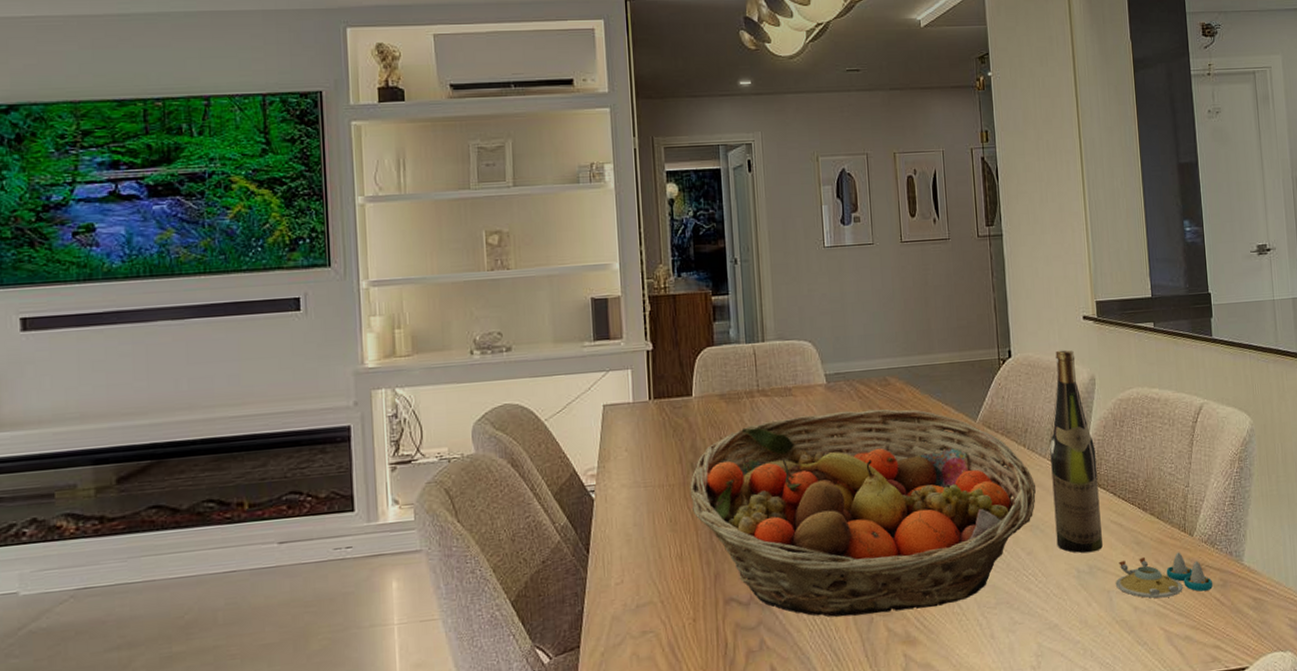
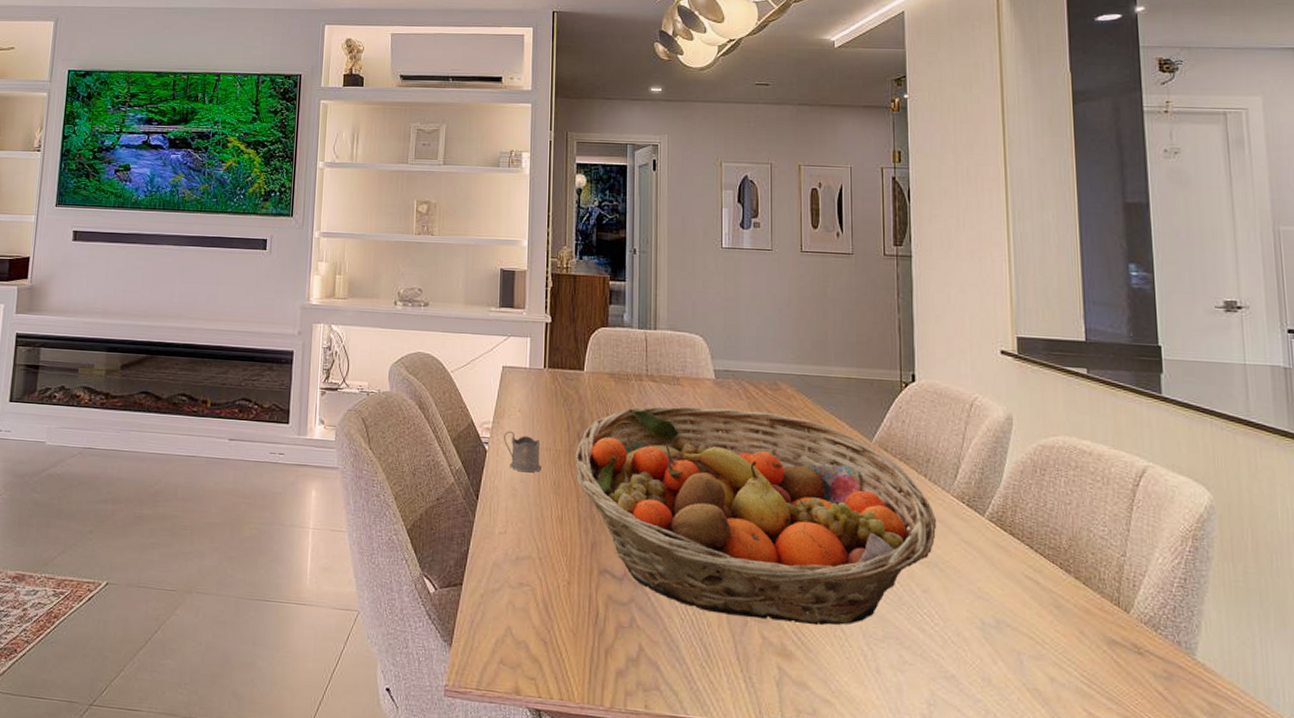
tea glass holder: none [611,473,655,515] -> present [504,430,541,473]
wine bottle: present [1050,349,1103,553] -> none [955,382,1014,606]
salt and pepper shaker set: present [1115,552,1213,599] -> none [1027,622,1155,680]

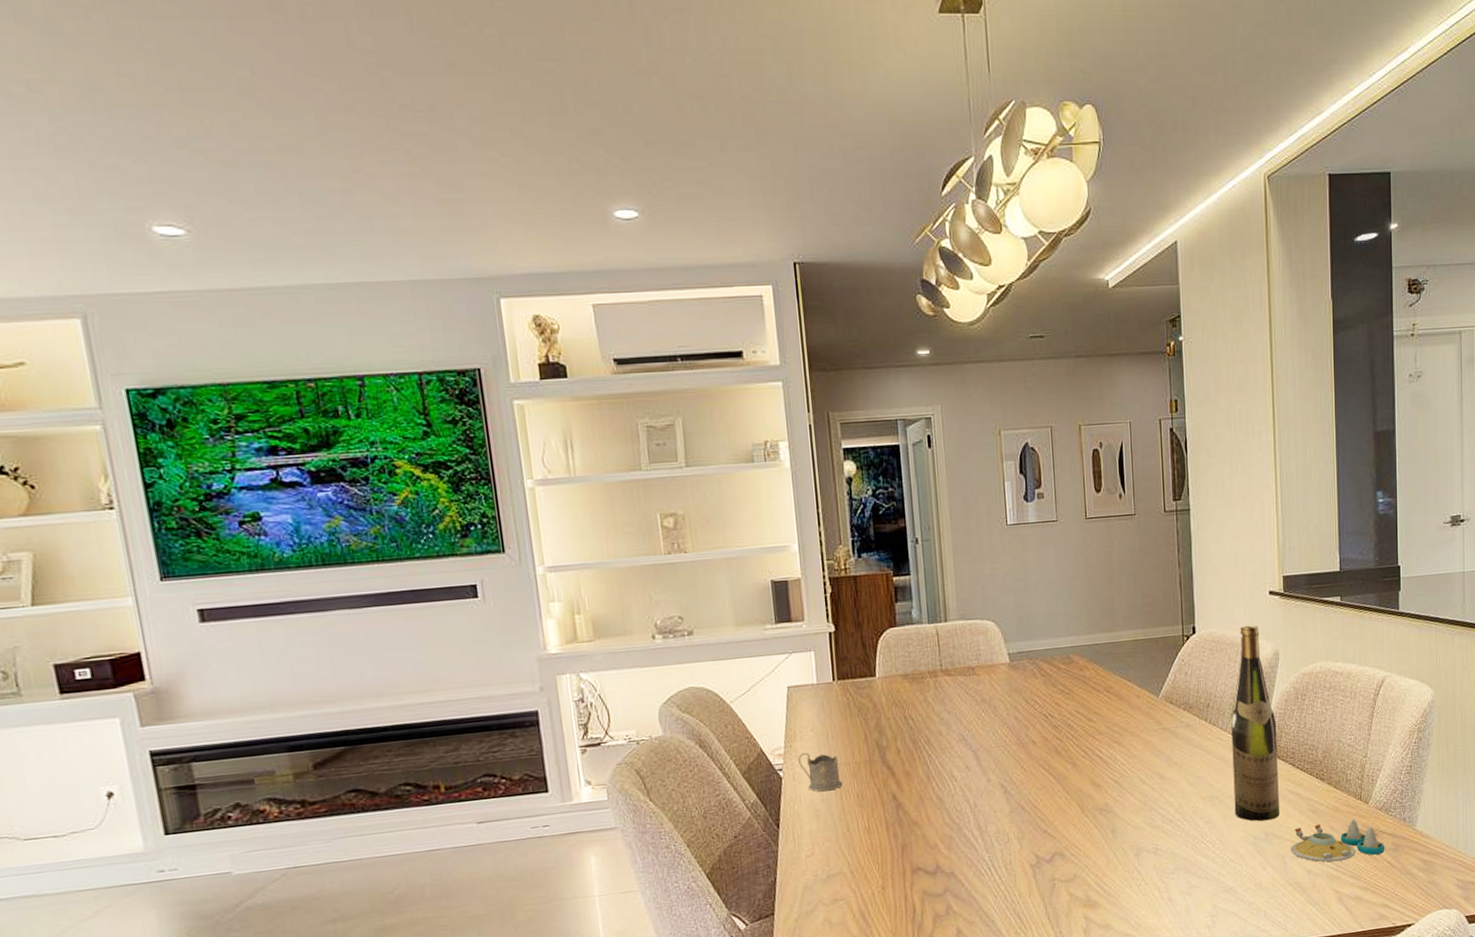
fruit basket: present [575,406,937,626] -> none [875,686,1217,884]
wine bottle: none [955,382,1014,606] -> present [1231,625,1279,821]
salt and pepper shaker set: none [1027,622,1155,680] -> present [1290,819,1386,863]

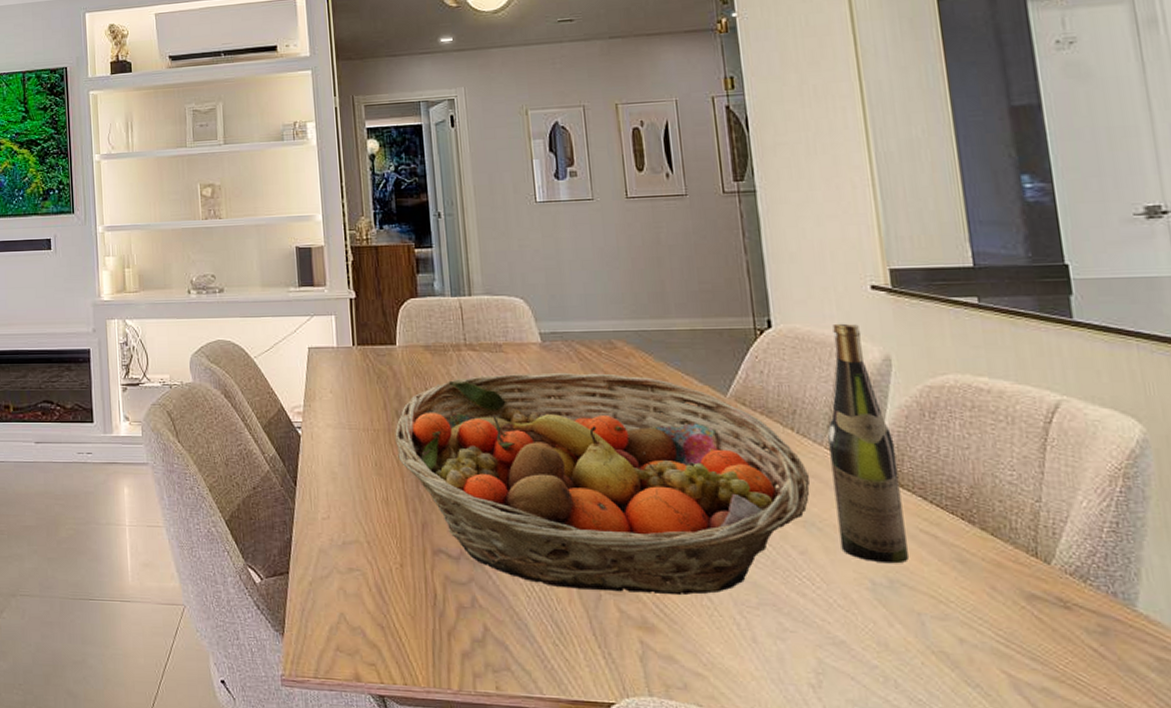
tea glass holder: present [798,752,843,792] -> none [317,413,360,455]
fruit basket: none [875,686,1217,884] -> present [395,372,811,596]
salt and pepper shaker set: present [1290,819,1386,863] -> none [929,579,1087,636]

